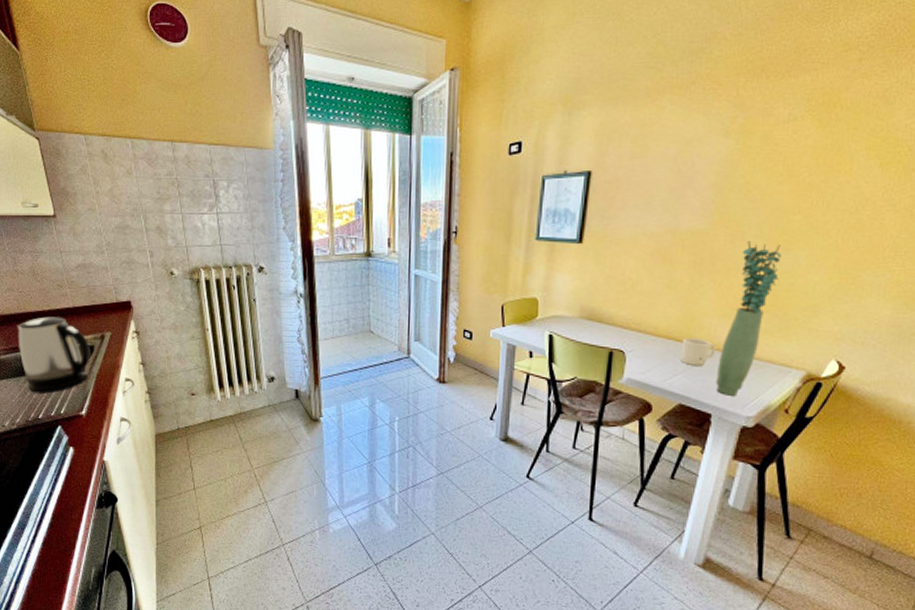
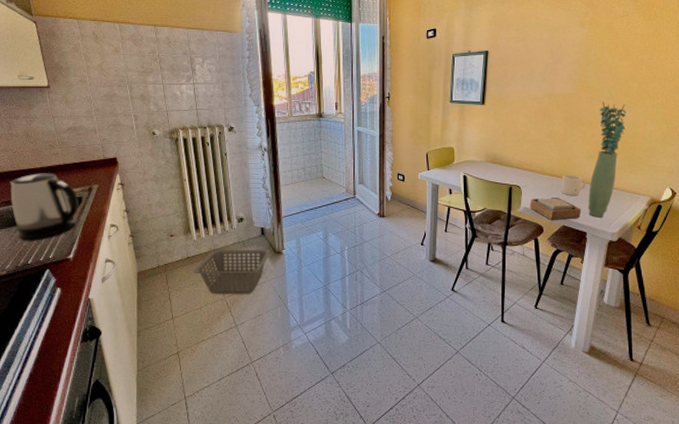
laundry basket: none [217,413,307,467] -> present [193,249,271,294]
napkin holder: none [635,367,707,397] -> present [529,198,582,220]

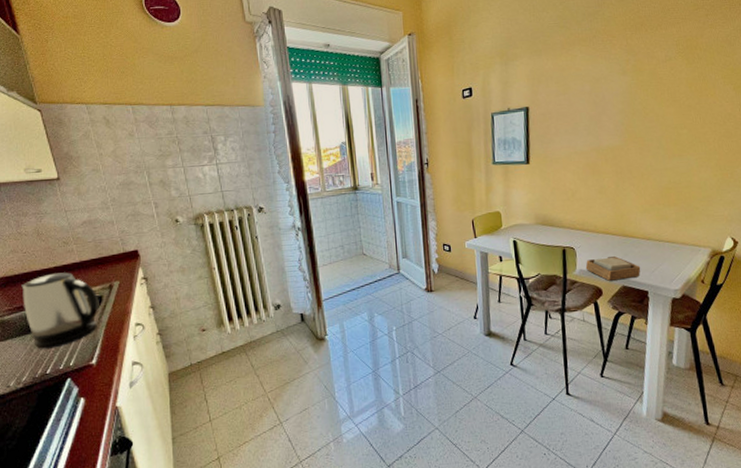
laundry basket: present [193,249,271,294] -> none [229,336,313,390]
mug: present [560,174,587,196] -> none [616,230,644,254]
vase: present [587,102,626,218] -> none [646,152,680,275]

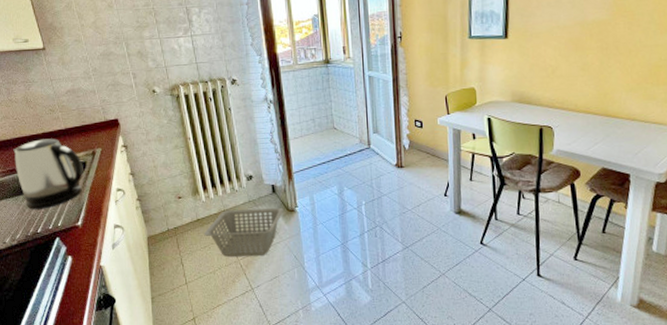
laundry basket: none [229,336,313,390] -> present [204,207,284,257]
napkin holder: present [585,256,641,281] -> none [563,137,623,162]

